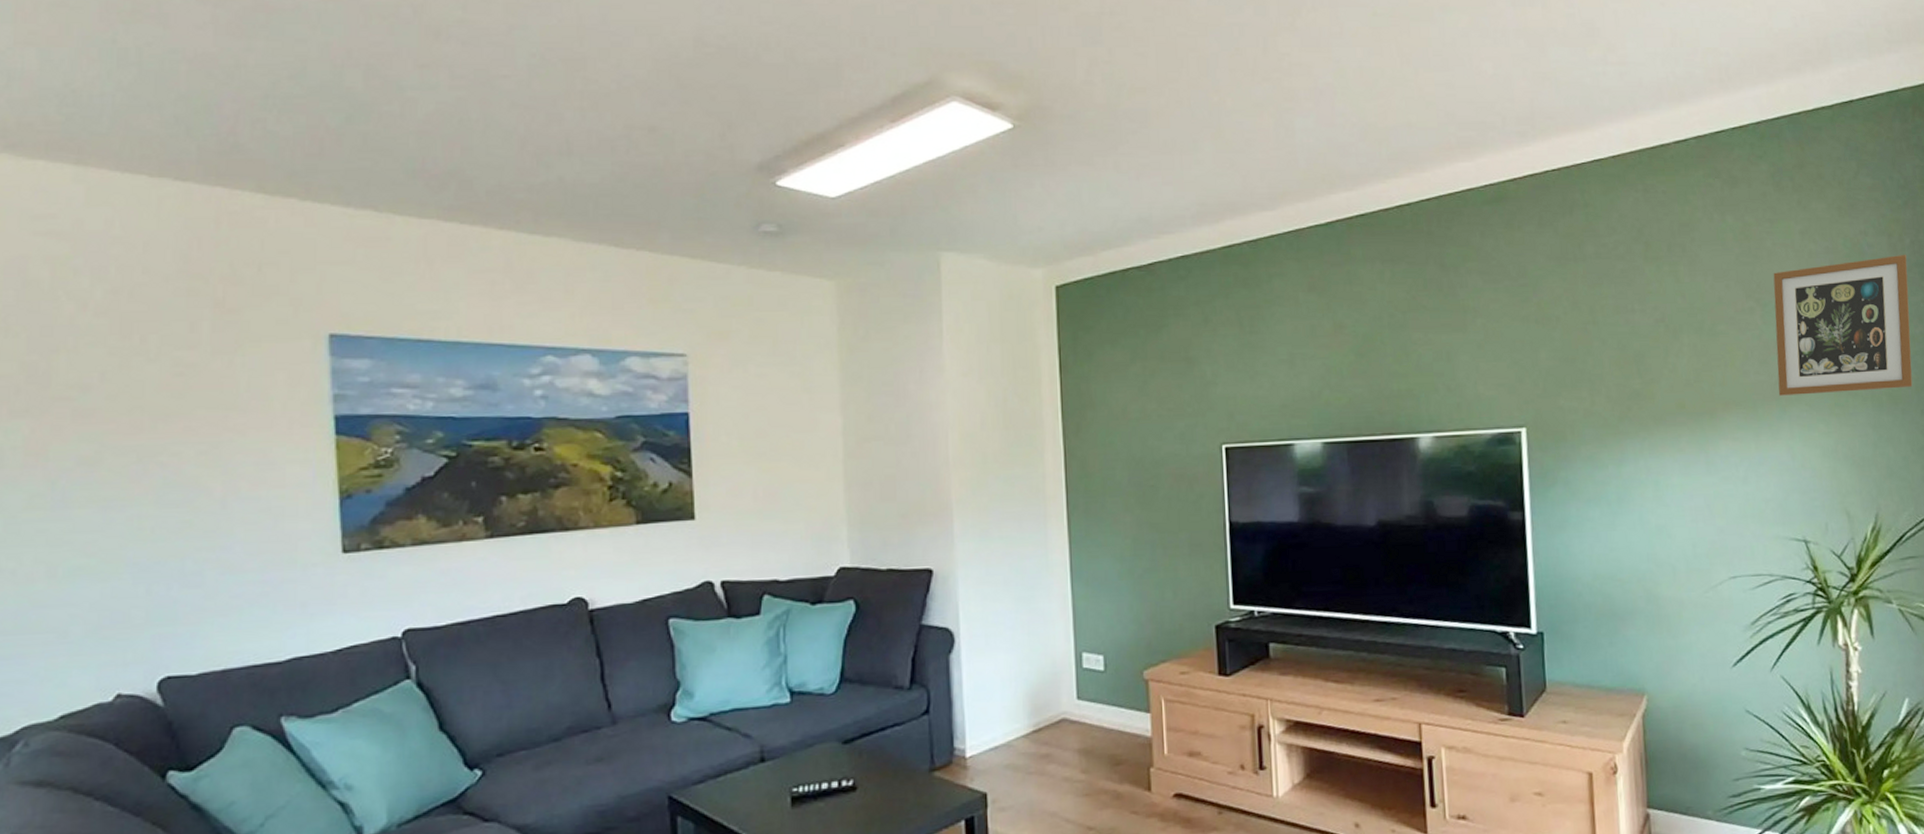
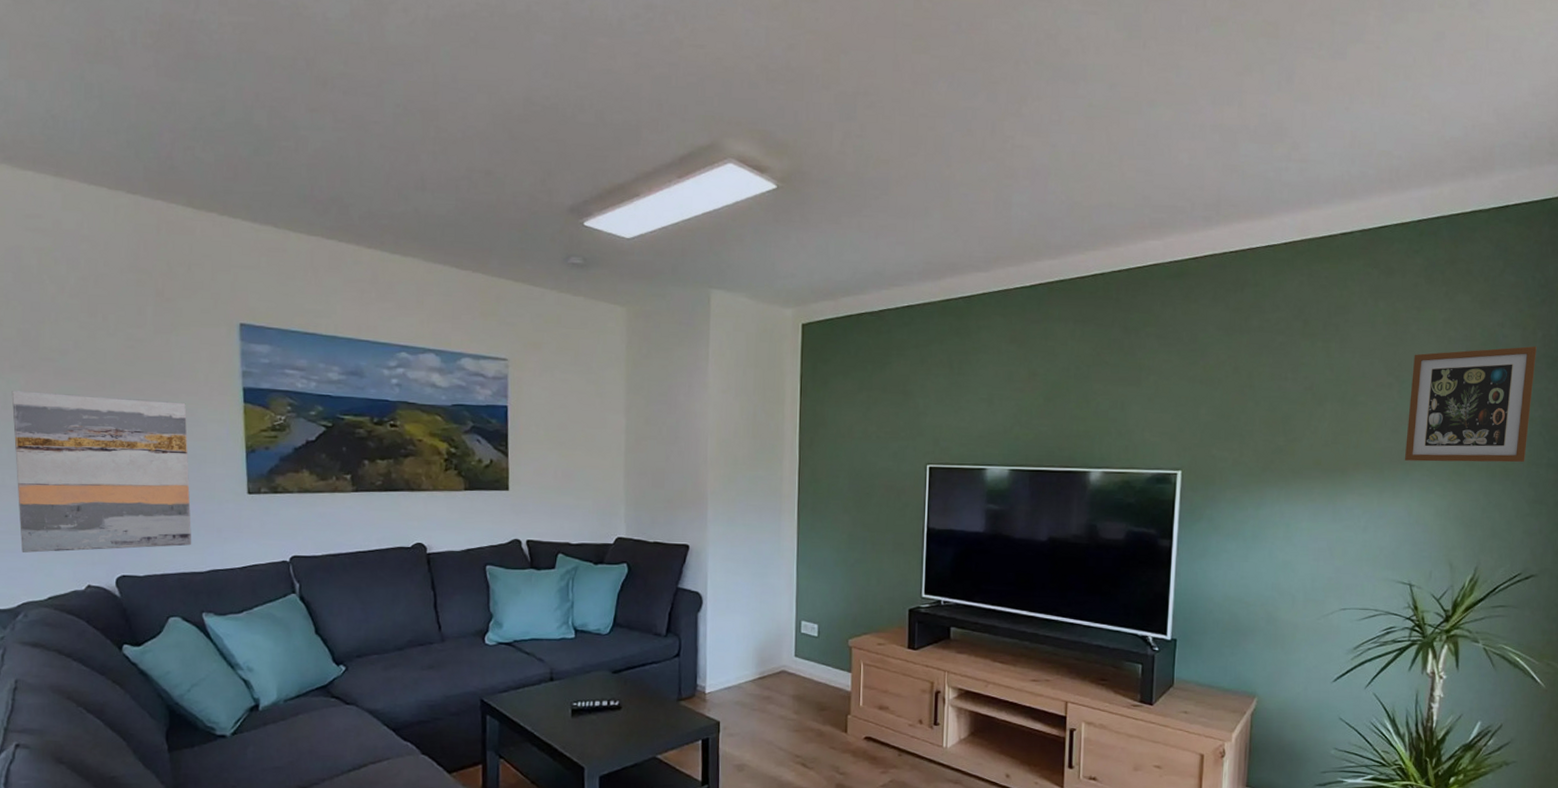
wall art: none [10,440,266,658] -> present [11,391,192,553]

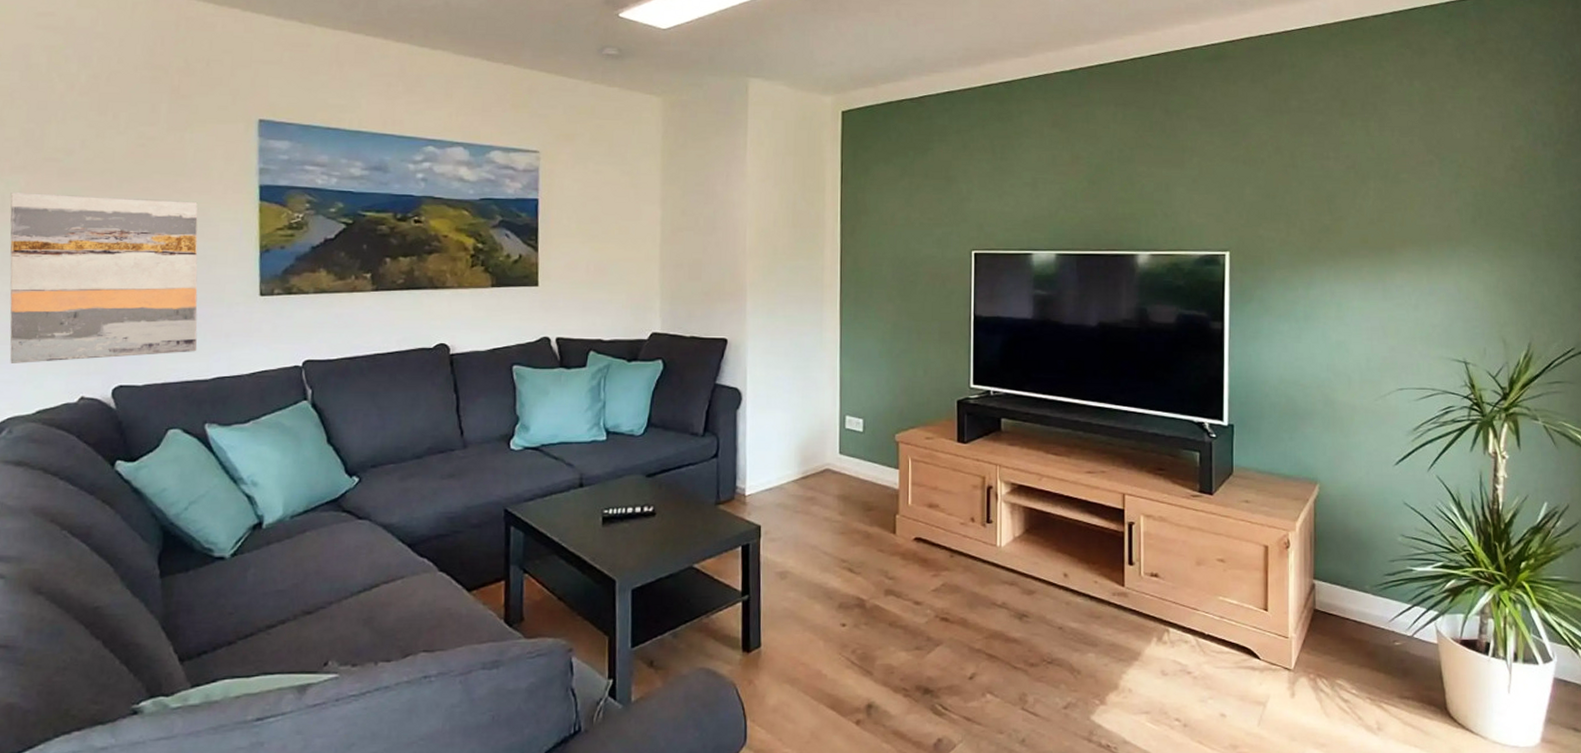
picture frame: present [1404,346,1537,463] -> none [1450,121,1571,238]

